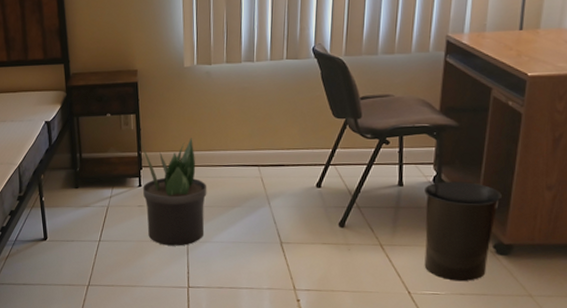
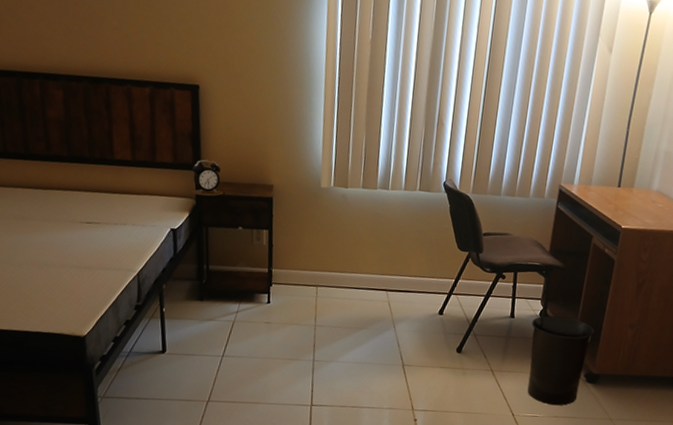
alarm clock: none [61,52,91,88] -> present [191,159,224,197]
planter: present [140,138,207,246] -> none [271,257,336,365]

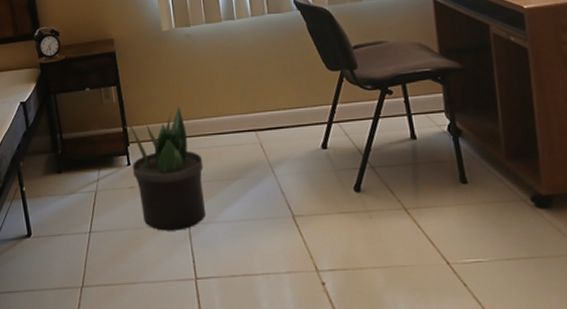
planter: none [271,257,336,365] -> present [124,106,205,231]
waste bin: present [527,315,594,405] -> none [440,128,530,243]

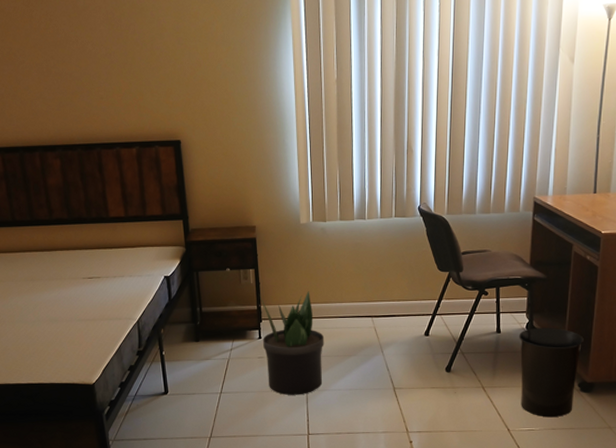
alarm clock: present [33,26,66,64] -> none [180,208,210,243]
waste bin: none [440,128,530,243] -> present [519,327,584,417]

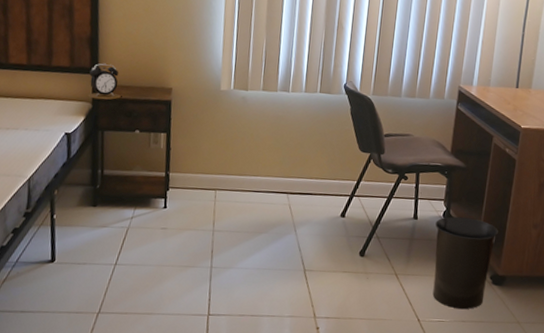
alarm clock: none [180,208,210,243] -> present [87,63,121,100]
planter: present [259,291,325,395] -> none [167,161,236,272]

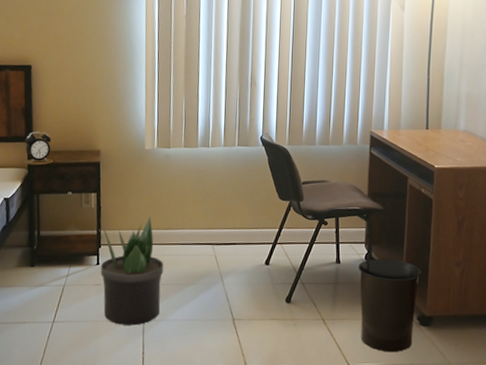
planter: none [167,161,236,272] -> present [100,217,164,326]

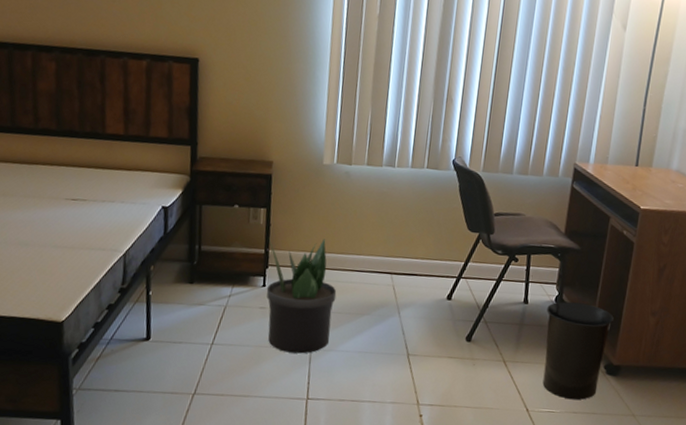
alarm clock: present [23,131,54,166] -> none [185,134,220,173]

